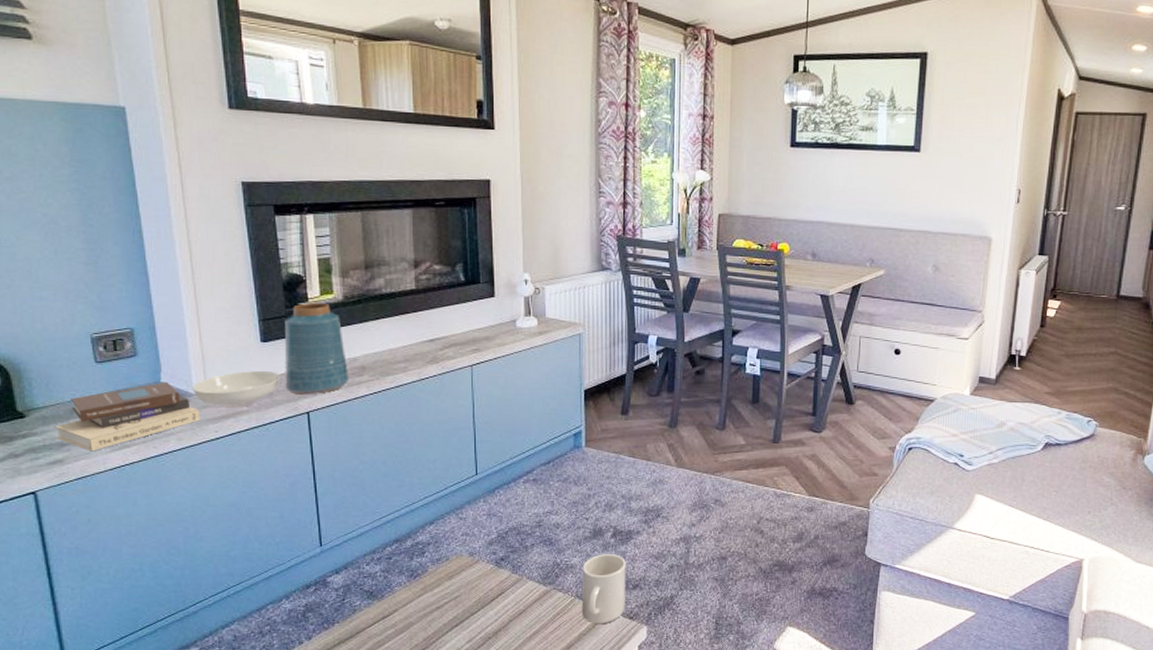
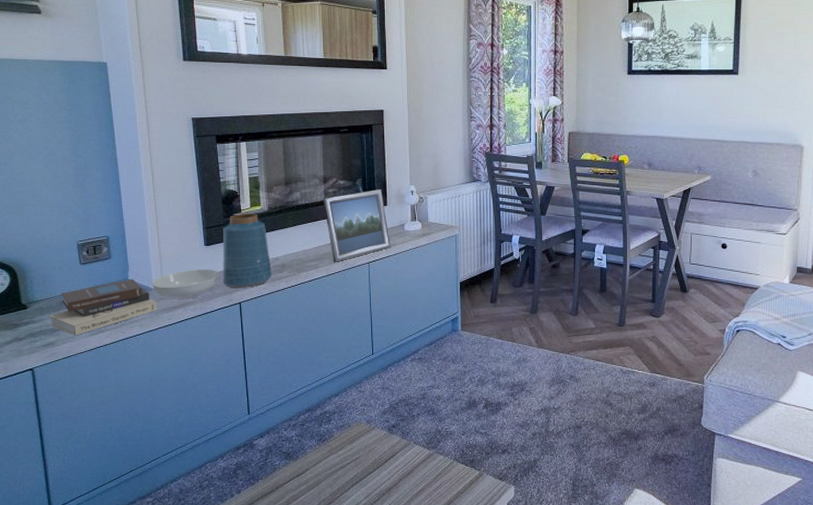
picture frame: none [413,277,500,365] -> present [323,189,391,262]
cup: present [581,554,626,623] -> none [459,423,496,483]

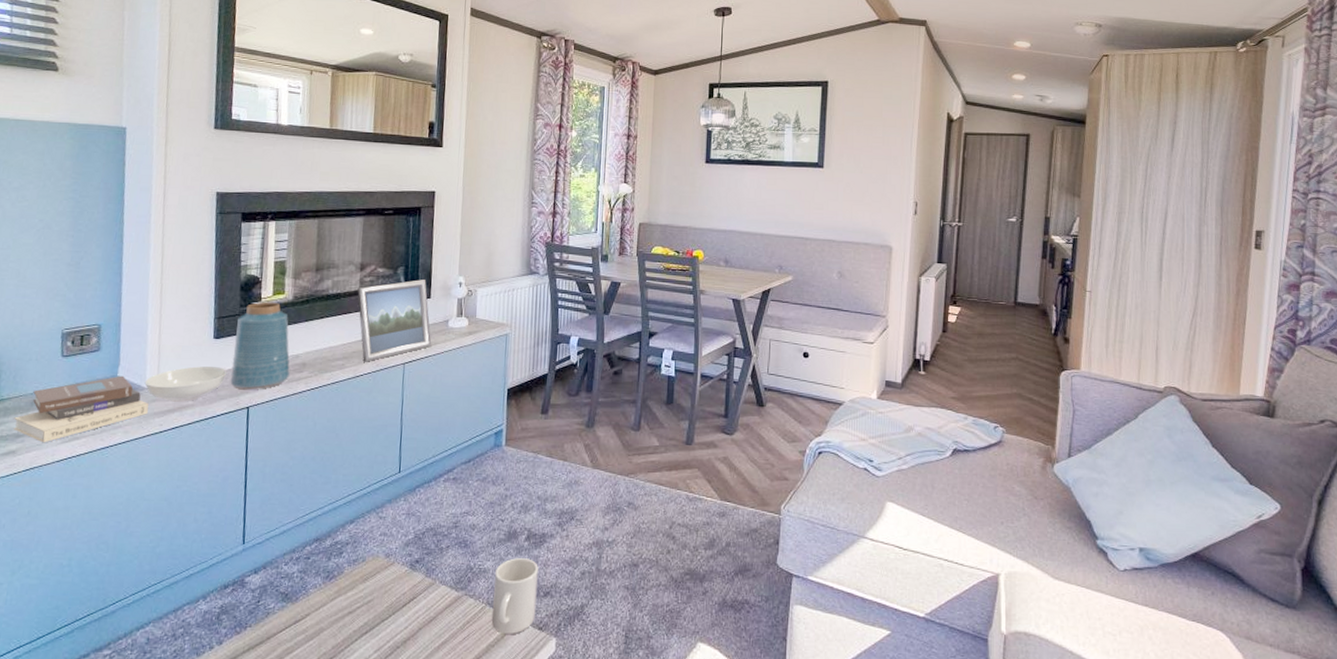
cup: none [459,423,496,483] -> present [491,558,538,634]

